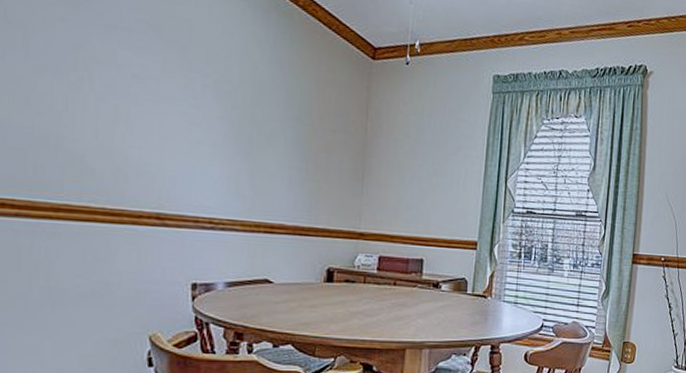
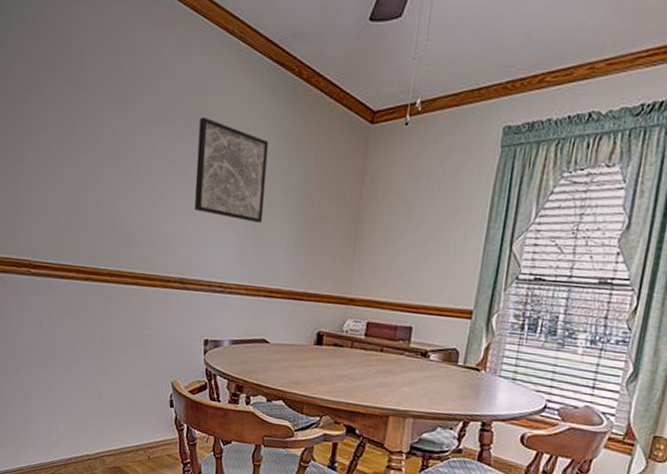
wall art: none [172,31,263,153] -> present [194,117,269,224]

